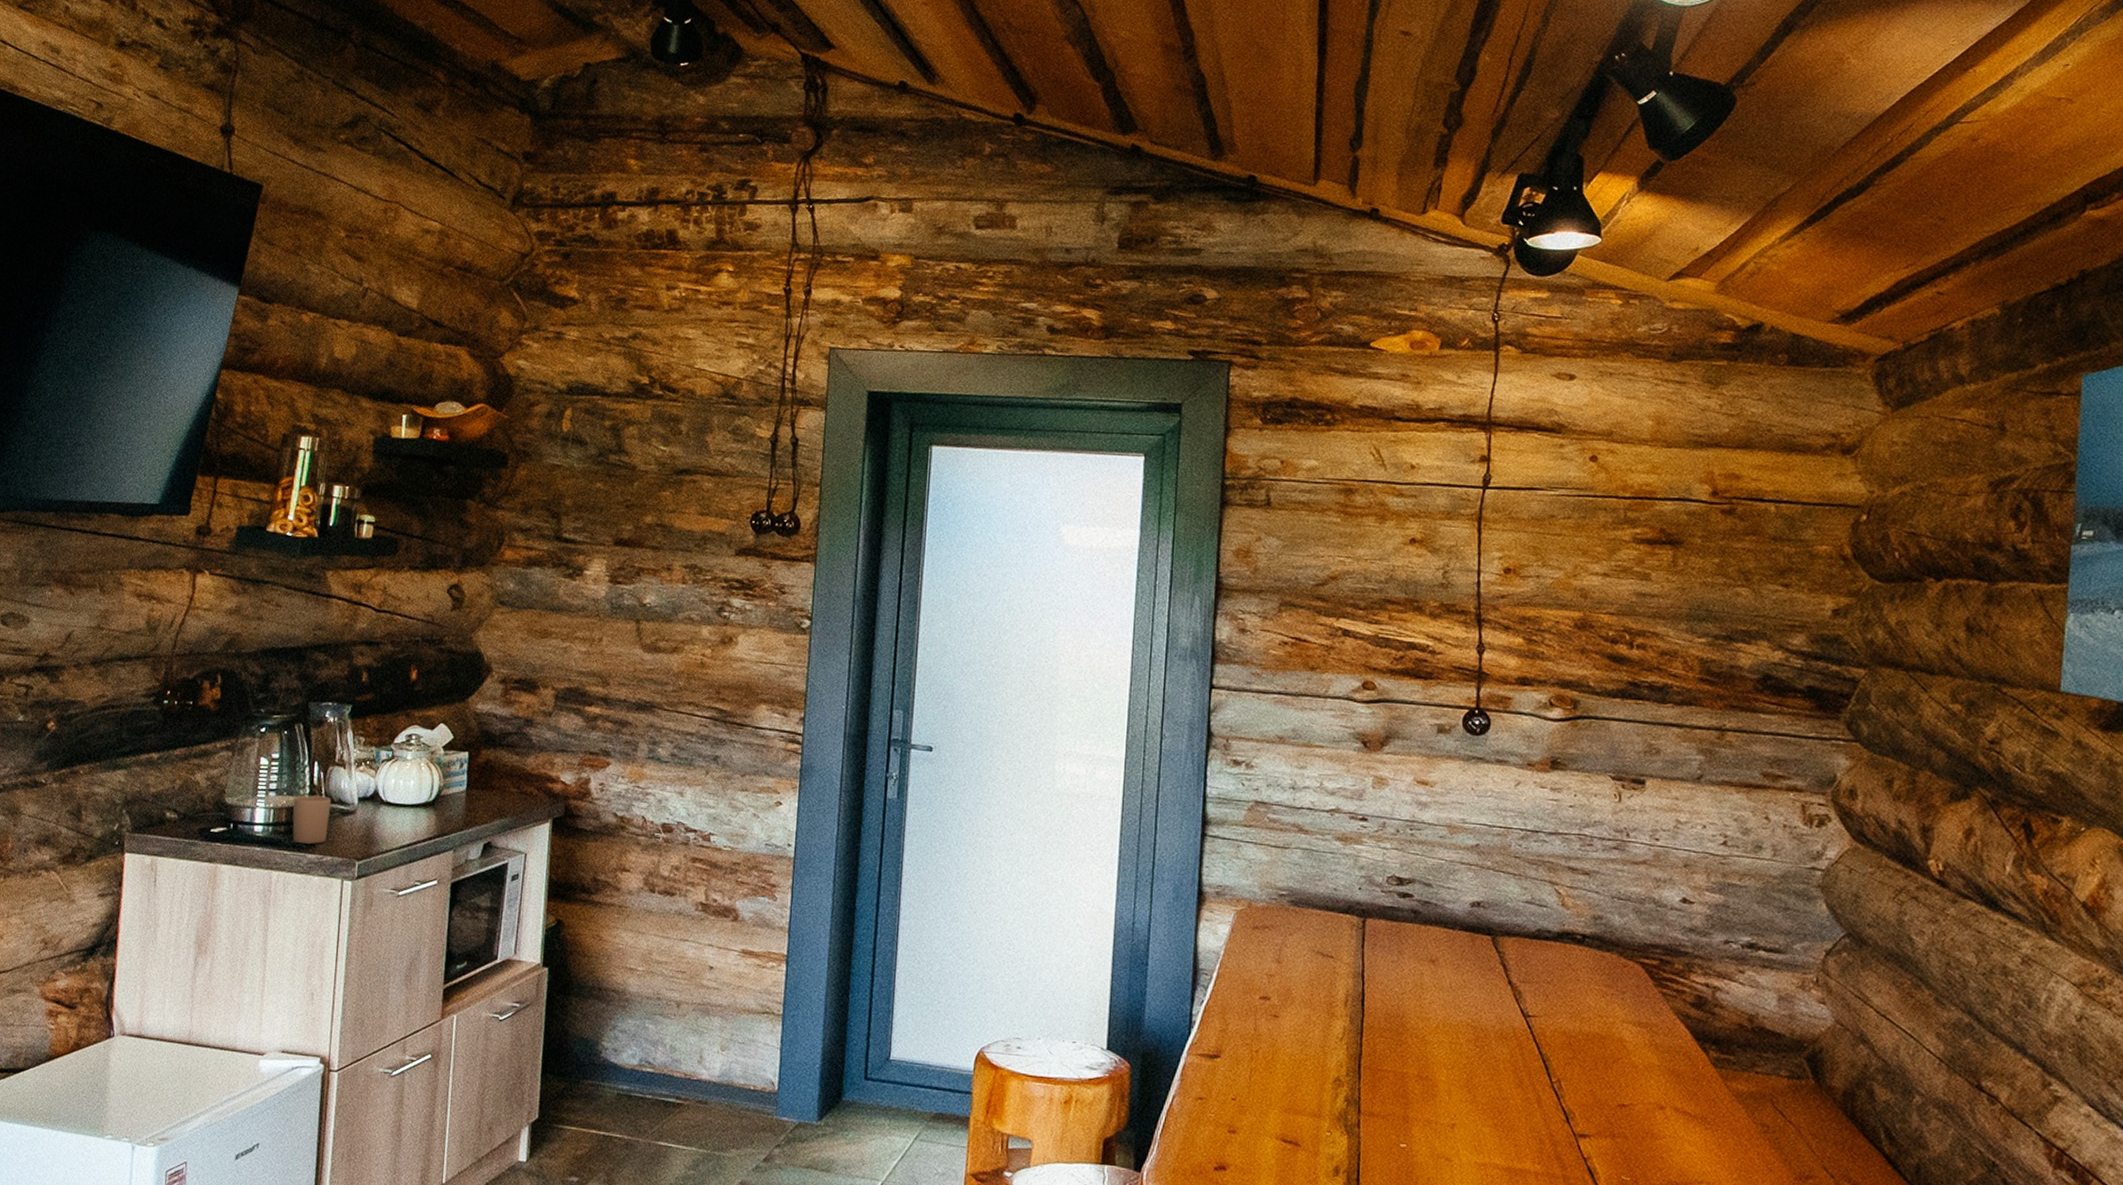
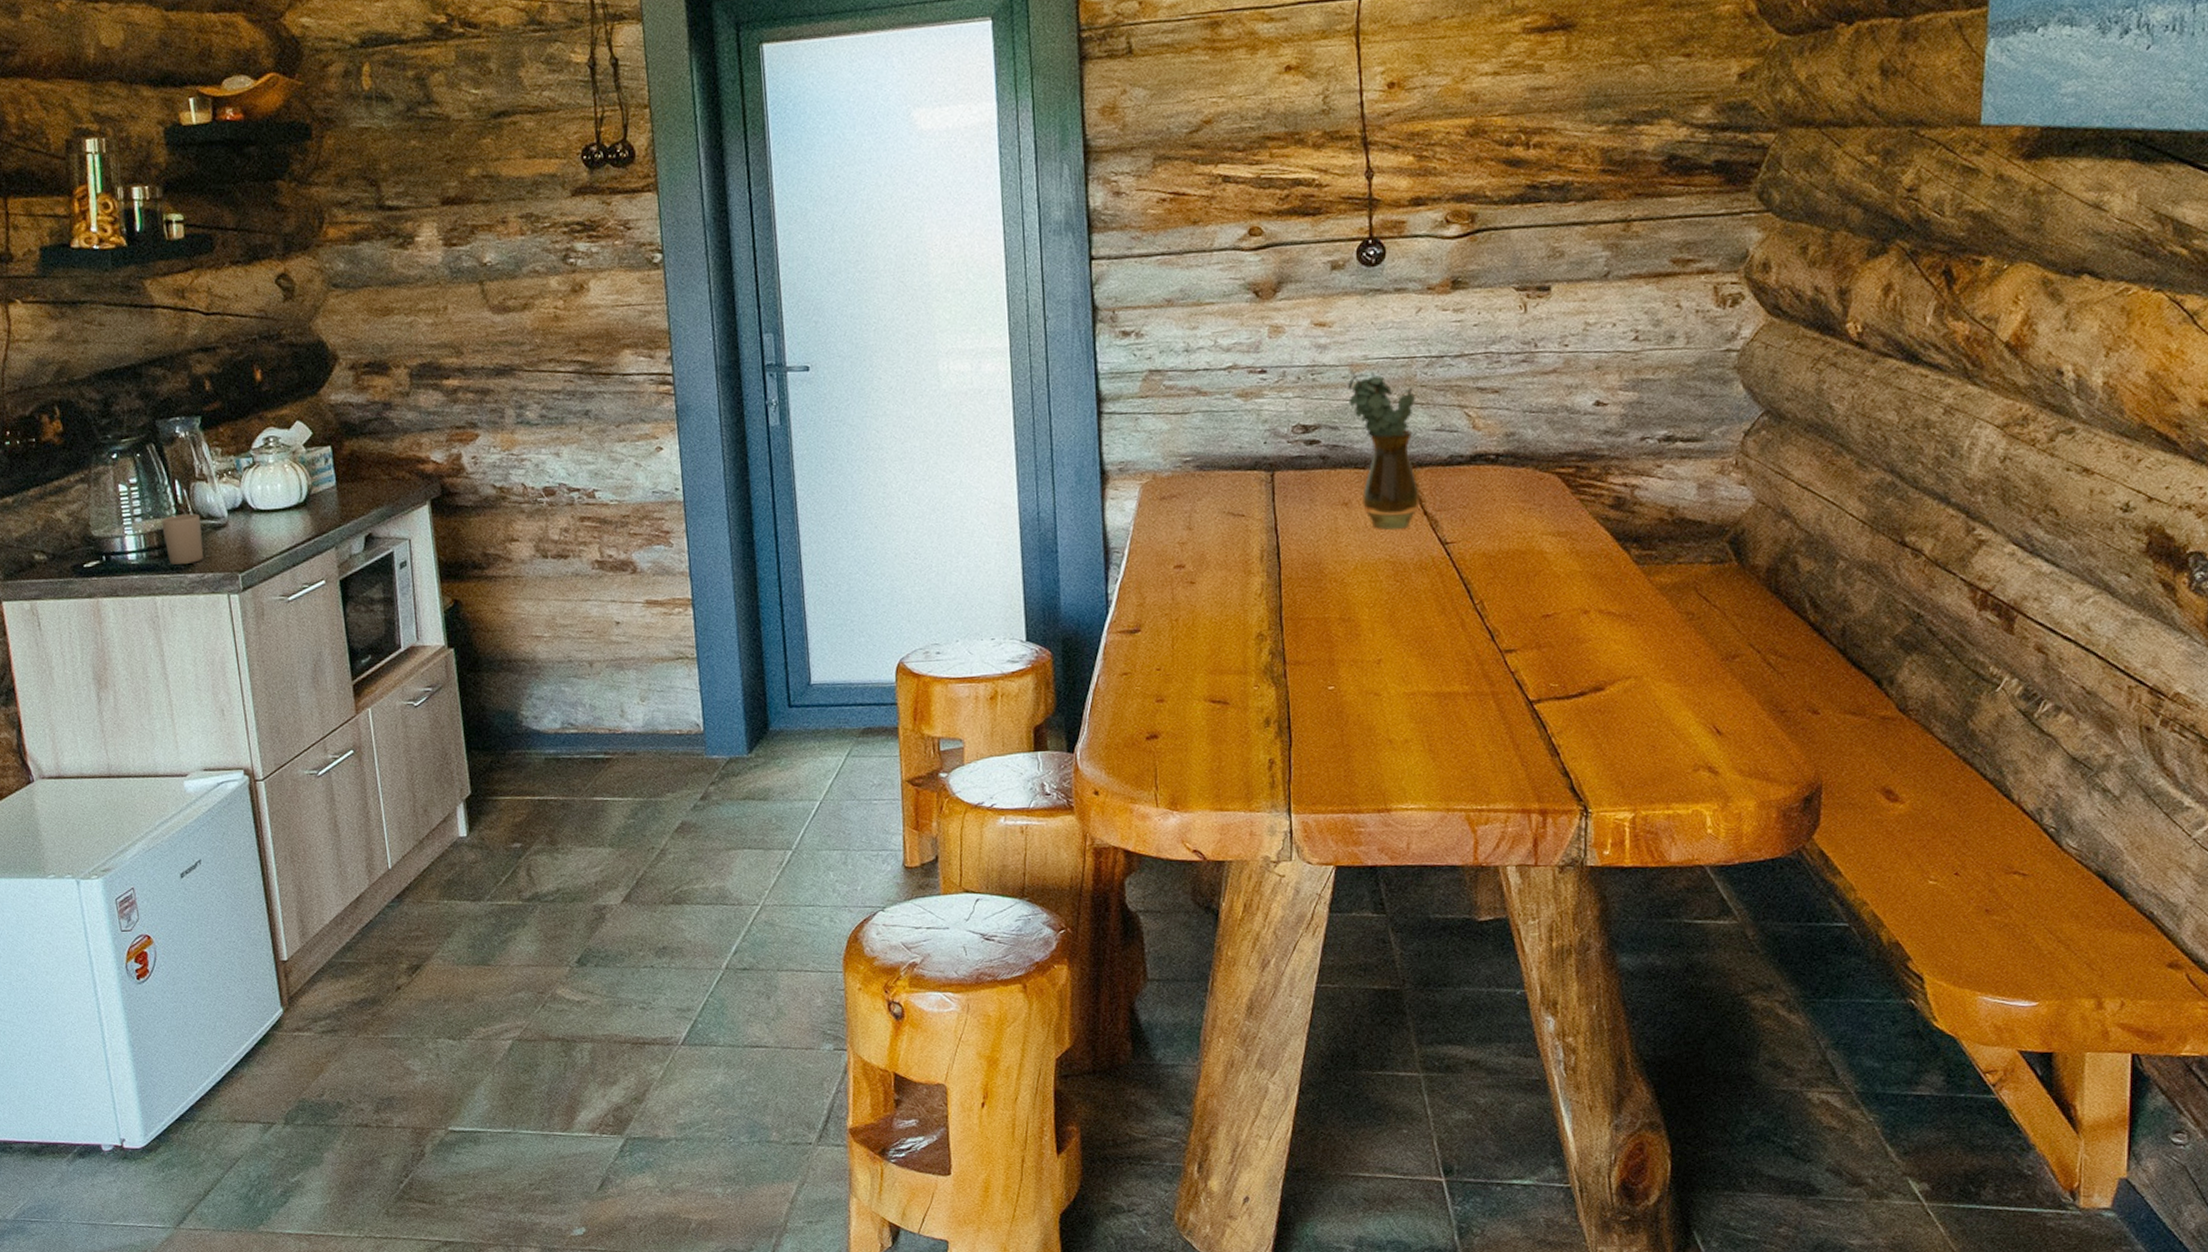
vase: none [1444,830,1508,996] -> present [1348,369,1420,531]

